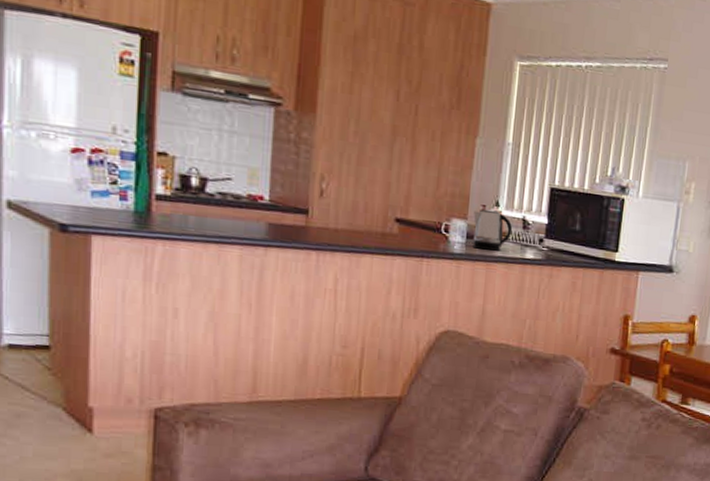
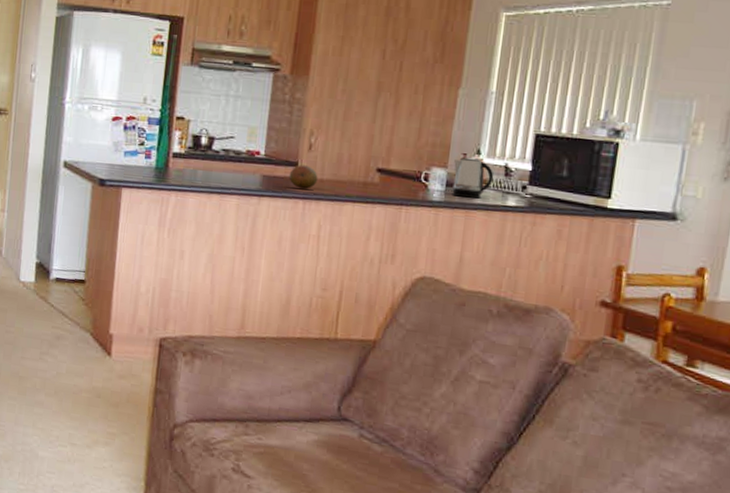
fruit: none [299,212,332,239] -> present [289,165,318,189]

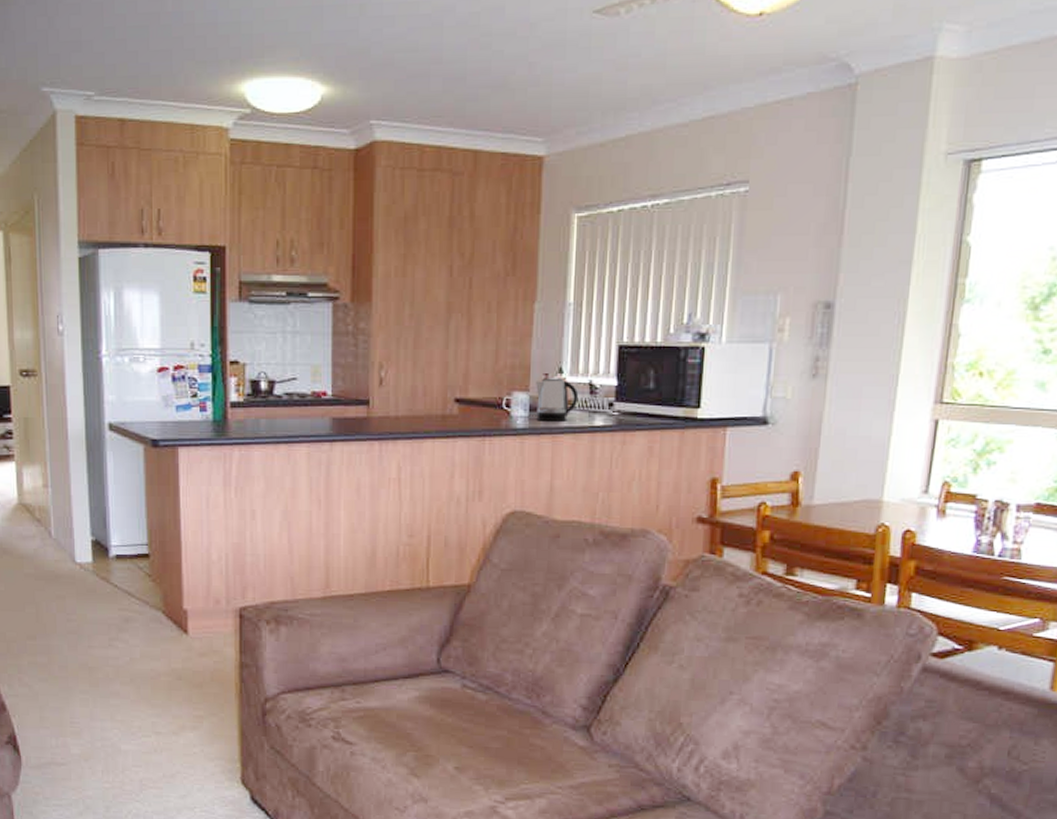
fruit: present [289,165,318,189] -> none [361,402,392,429]

